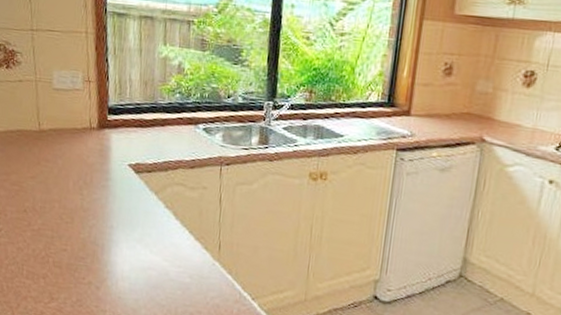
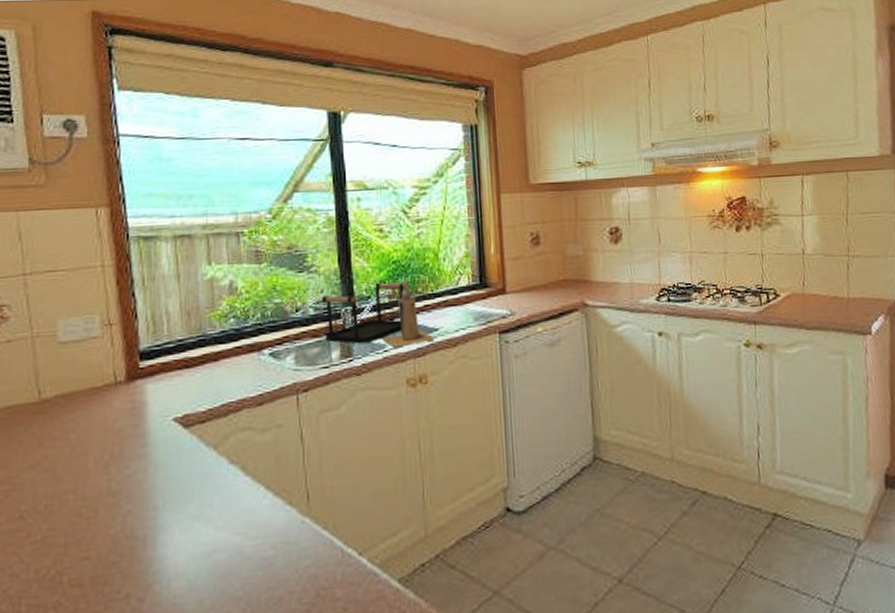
dish rack: none [248,85,322,136] -> present [321,282,406,344]
soap dispenser: none [295,87,339,146] -> present [383,280,434,348]

